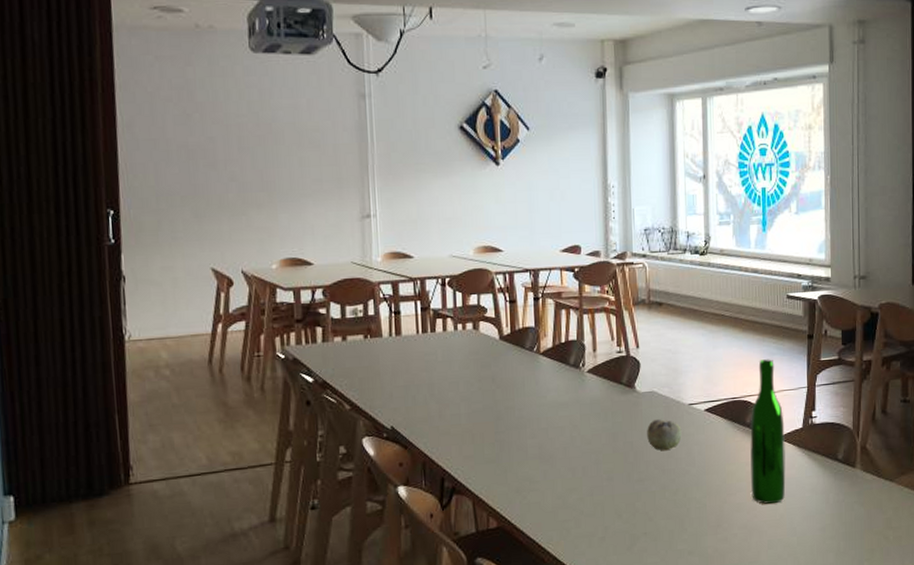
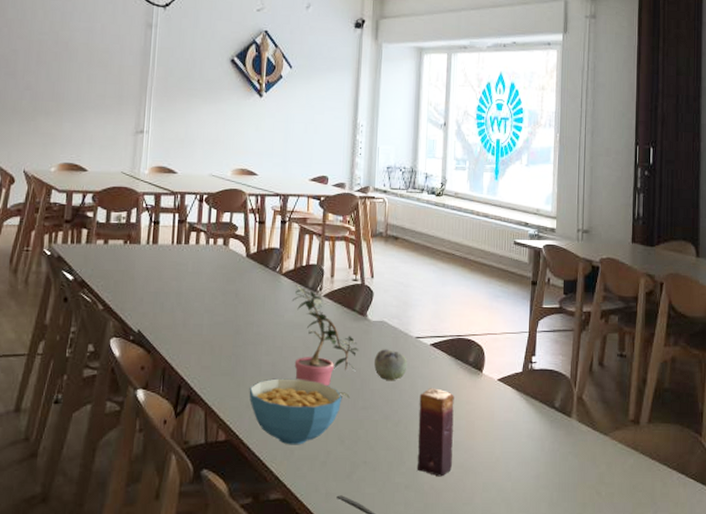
cereal bowl: none [517,458,616,525] -> present [249,378,342,445]
potted plant: none [553,363,630,473] -> present [291,285,359,399]
candle: none [697,453,735,540] -> present [416,388,454,477]
wine bottle: present [750,359,786,504] -> none [469,301,505,446]

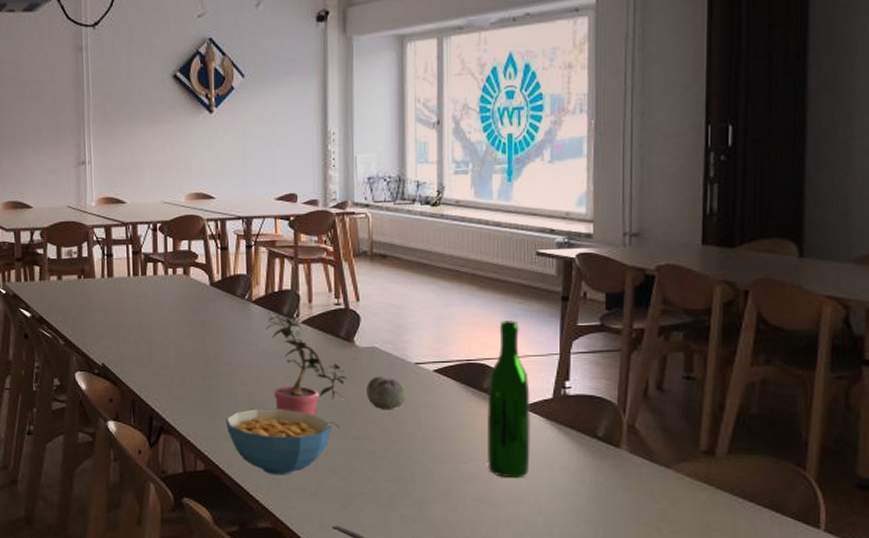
candle: present [416,388,454,477] -> none [423,417,467,510]
wine bottle: none [469,301,505,446] -> present [486,320,530,478]

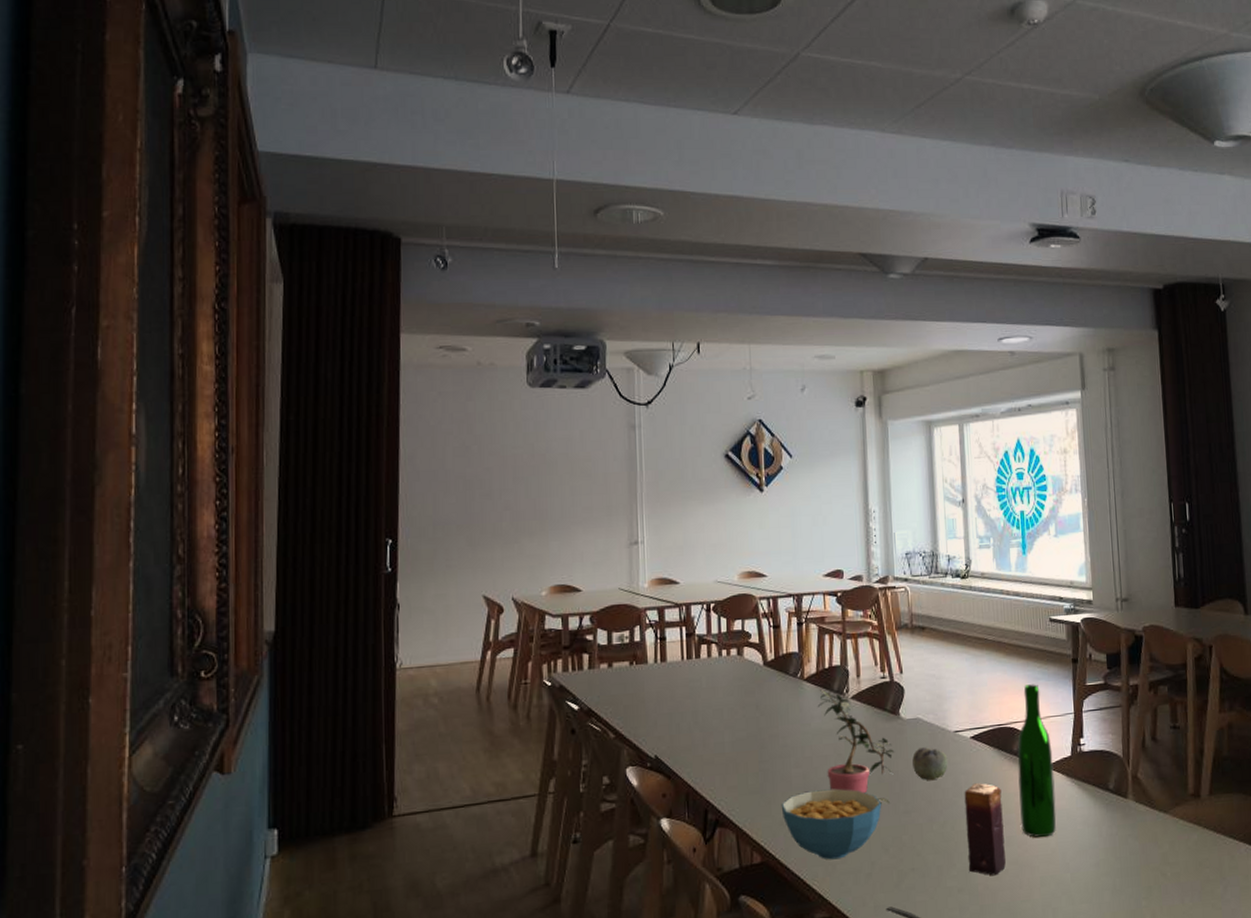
candle: none [423,417,467,510] -> present [964,783,1006,876]

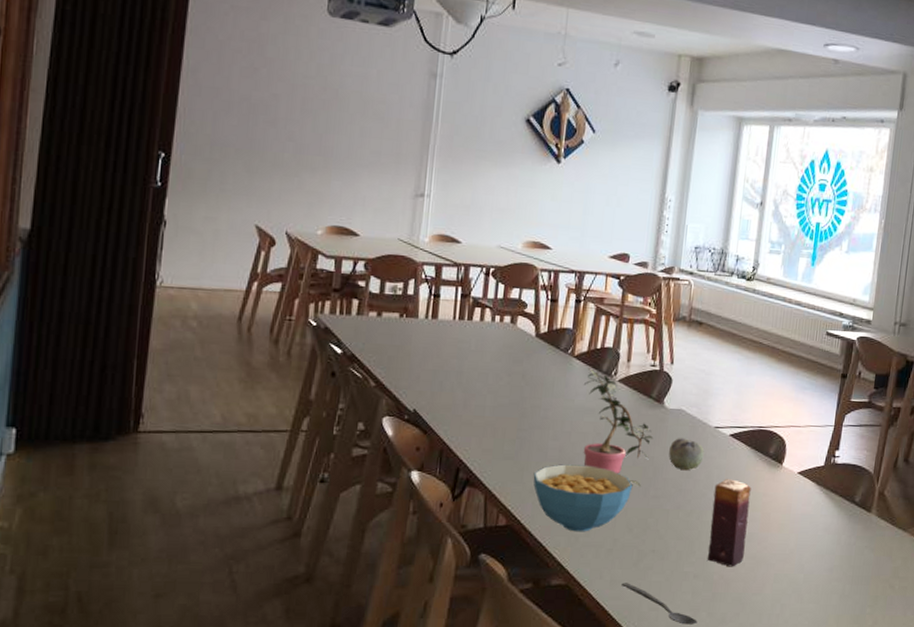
wine bottle: present [1017,684,1057,838] -> none [764,392,807,538]

